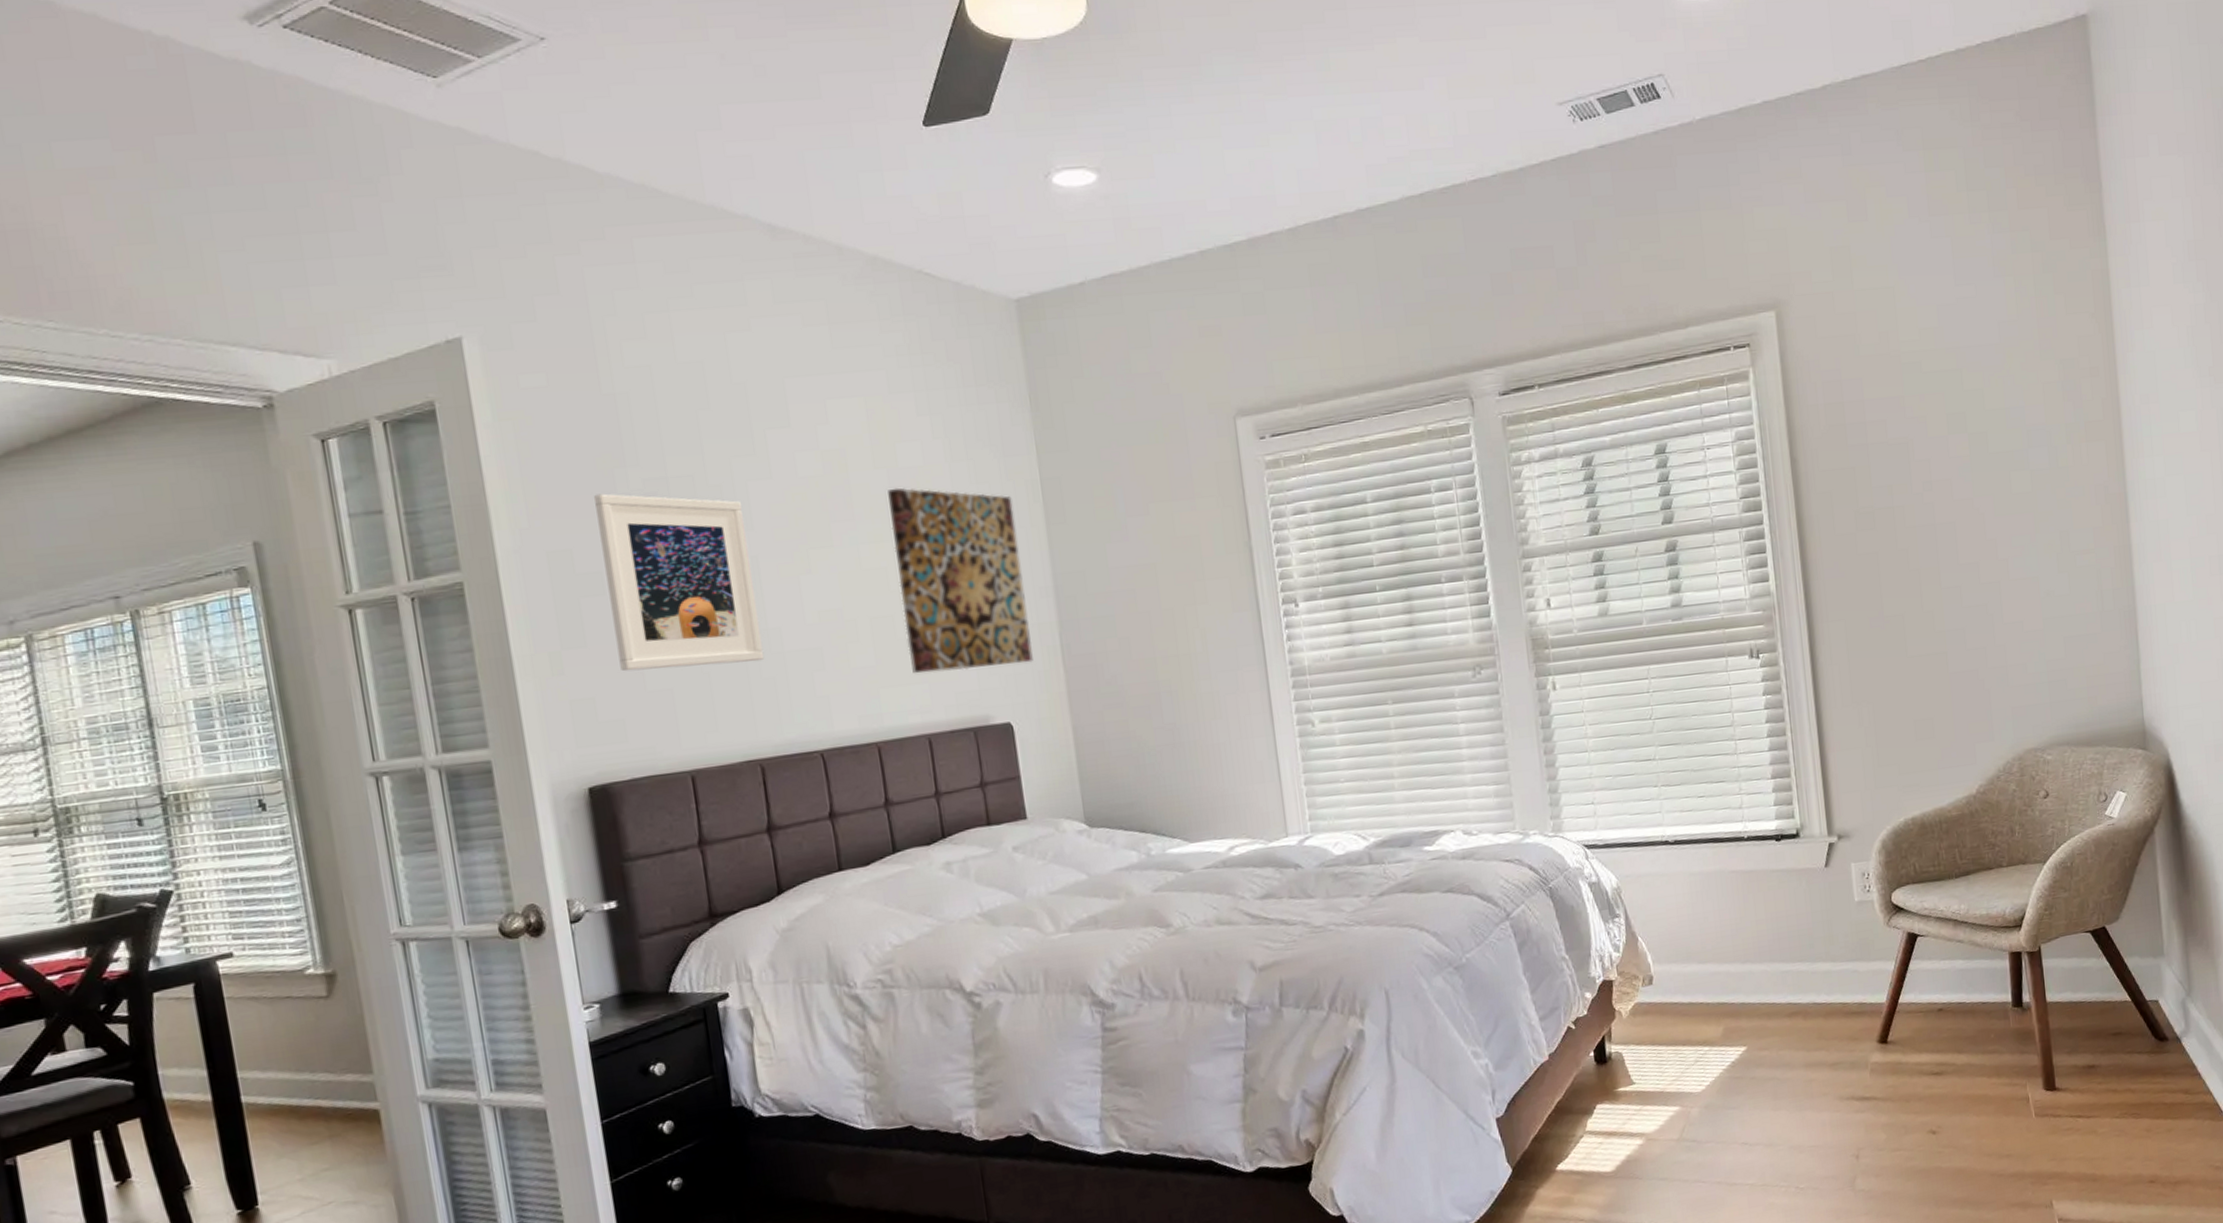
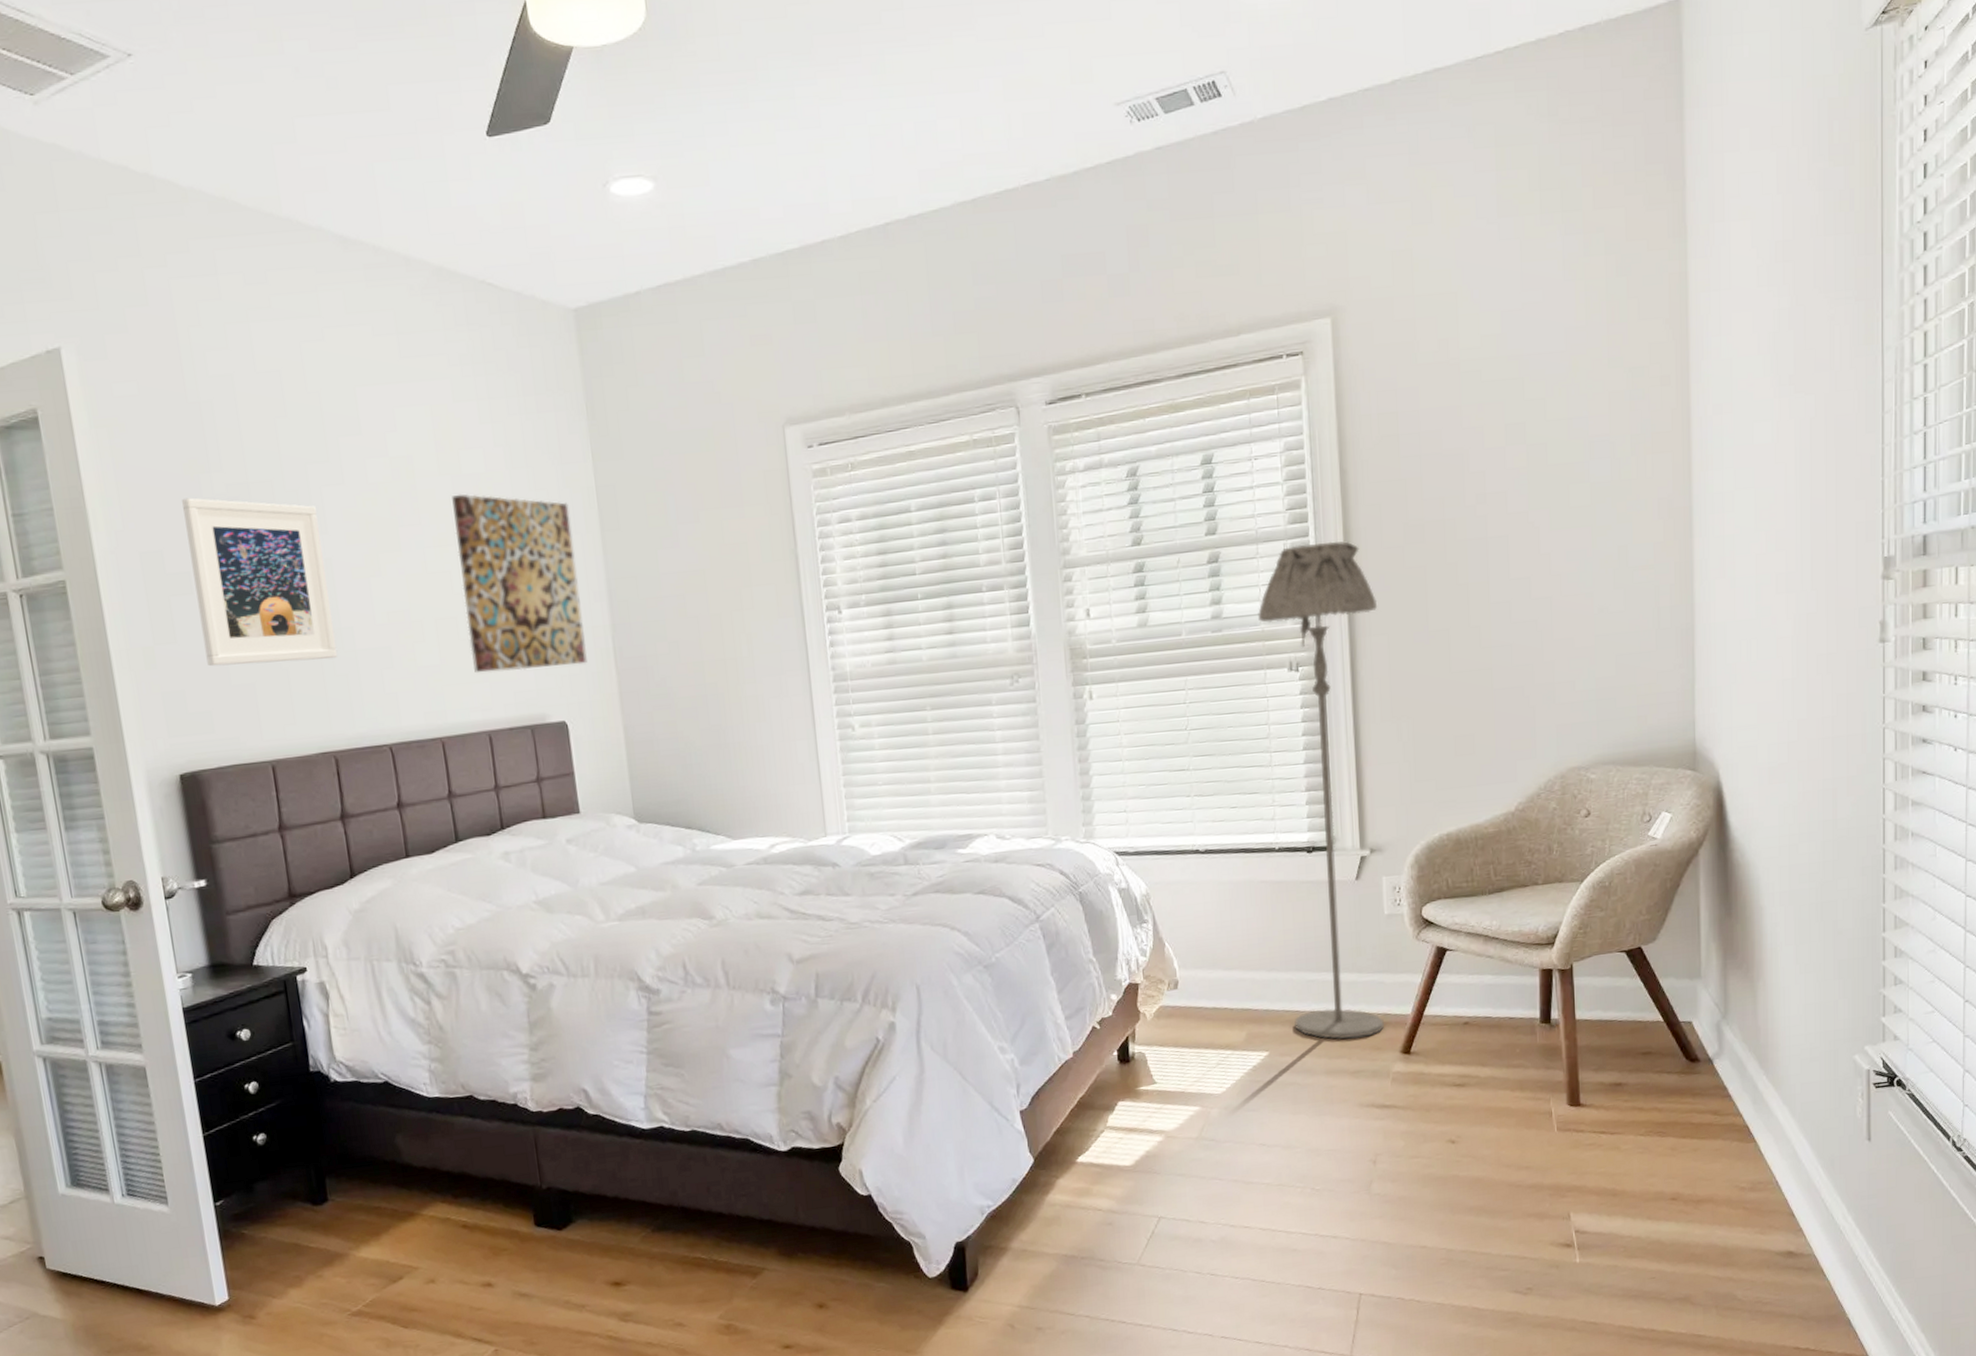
floor lamp: none [1717,528,1861,1032] -> present [1258,541,1385,1040]

